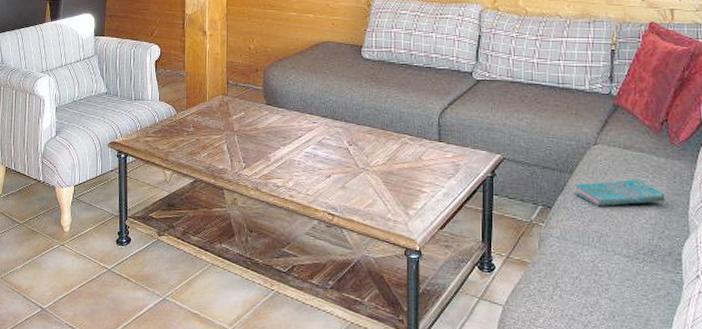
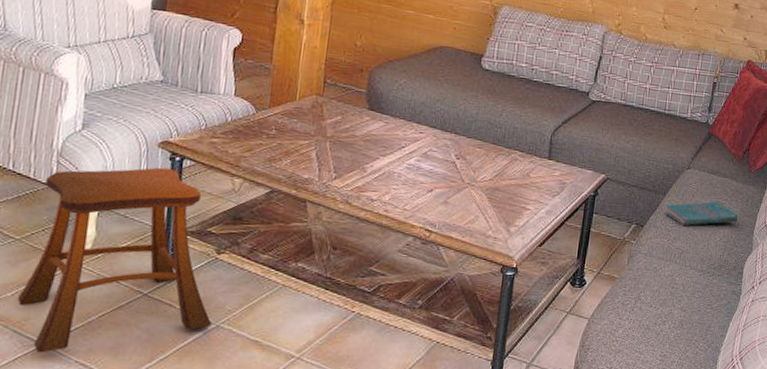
stool: none [24,163,160,316] -> present [17,167,212,353]

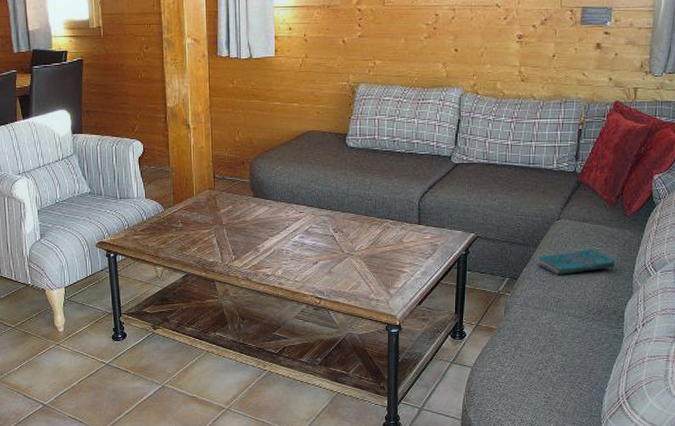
stool: present [17,167,212,353] -> none [22,263,159,411]

